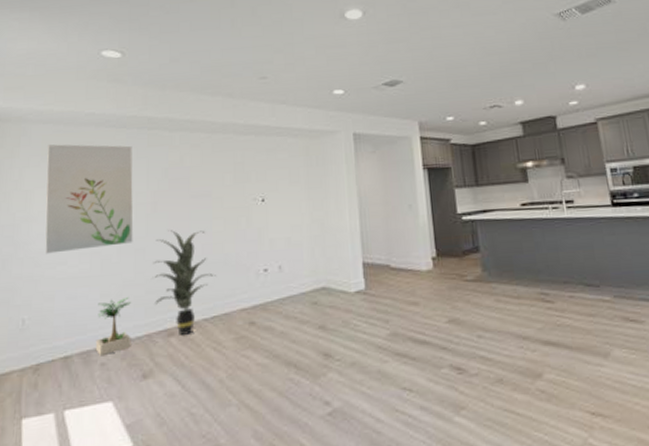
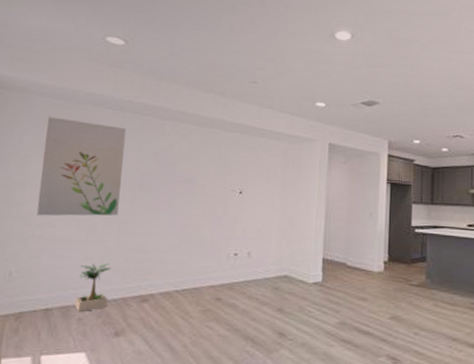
indoor plant: present [152,230,216,335] -> none [132,208,191,302]

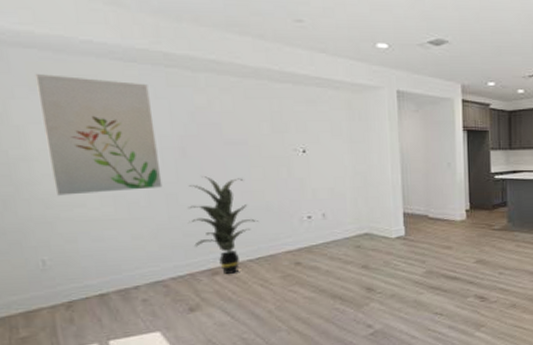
potted plant: present [74,263,112,312] -> none [130,240,174,294]
indoor plant: none [132,208,191,302] -> present [187,176,258,274]

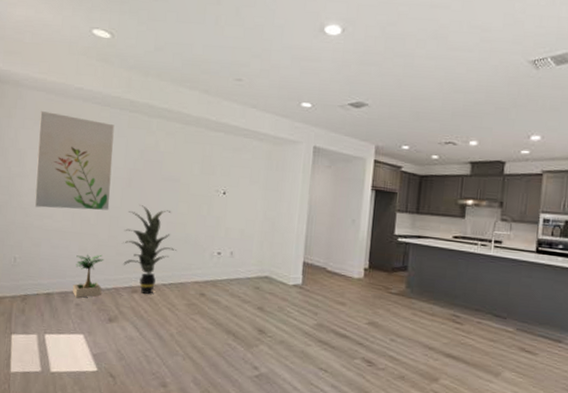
potted plant: none [130,240,174,294] -> present [72,254,105,298]

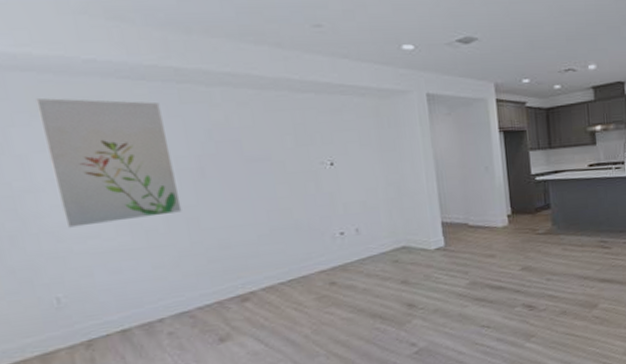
potted plant: present [72,254,105,298] -> none [151,268,201,326]
indoor plant: present [123,205,176,294] -> none [210,196,287,300]

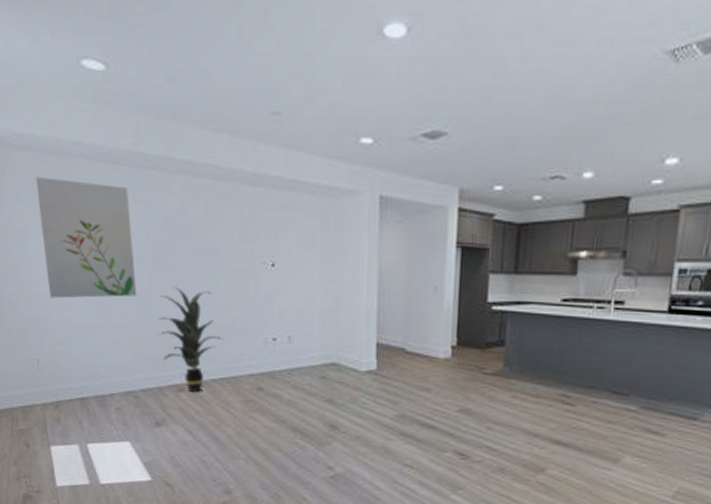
indoor plant: none [210,196,287,300] -> present [158,287,223,392]

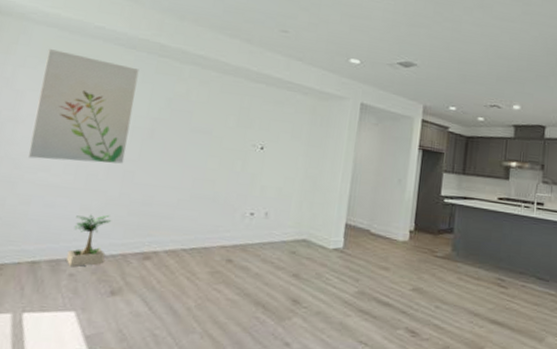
potted plant: none [108,350,143,402] -> present [66,214,112,267]
indoor plant: present [158,287,223,392] -> none [135,158,202,261]

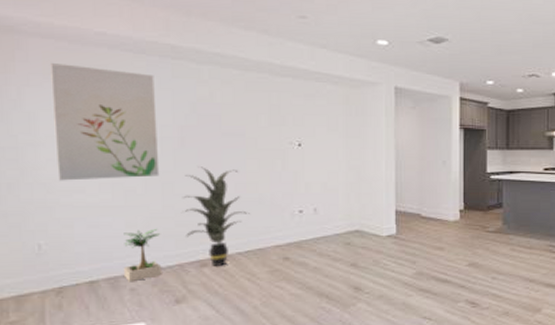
indoor plant: none [135,158,202,261] -> present [182,167,250,266]

